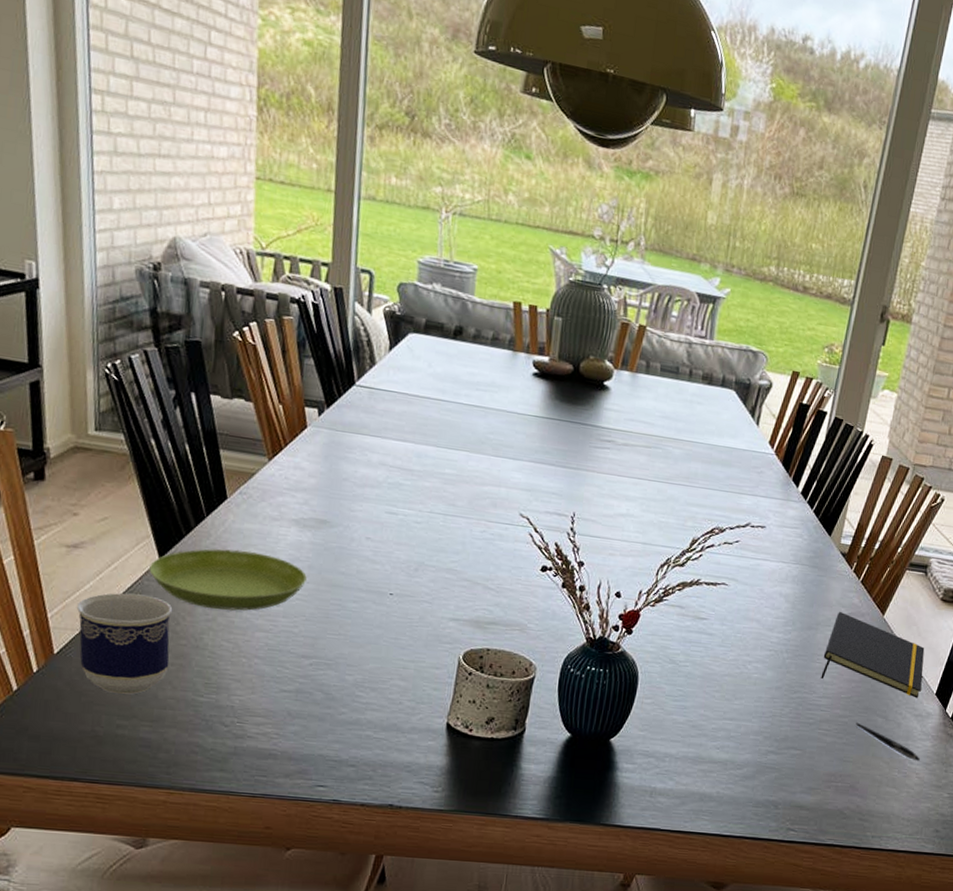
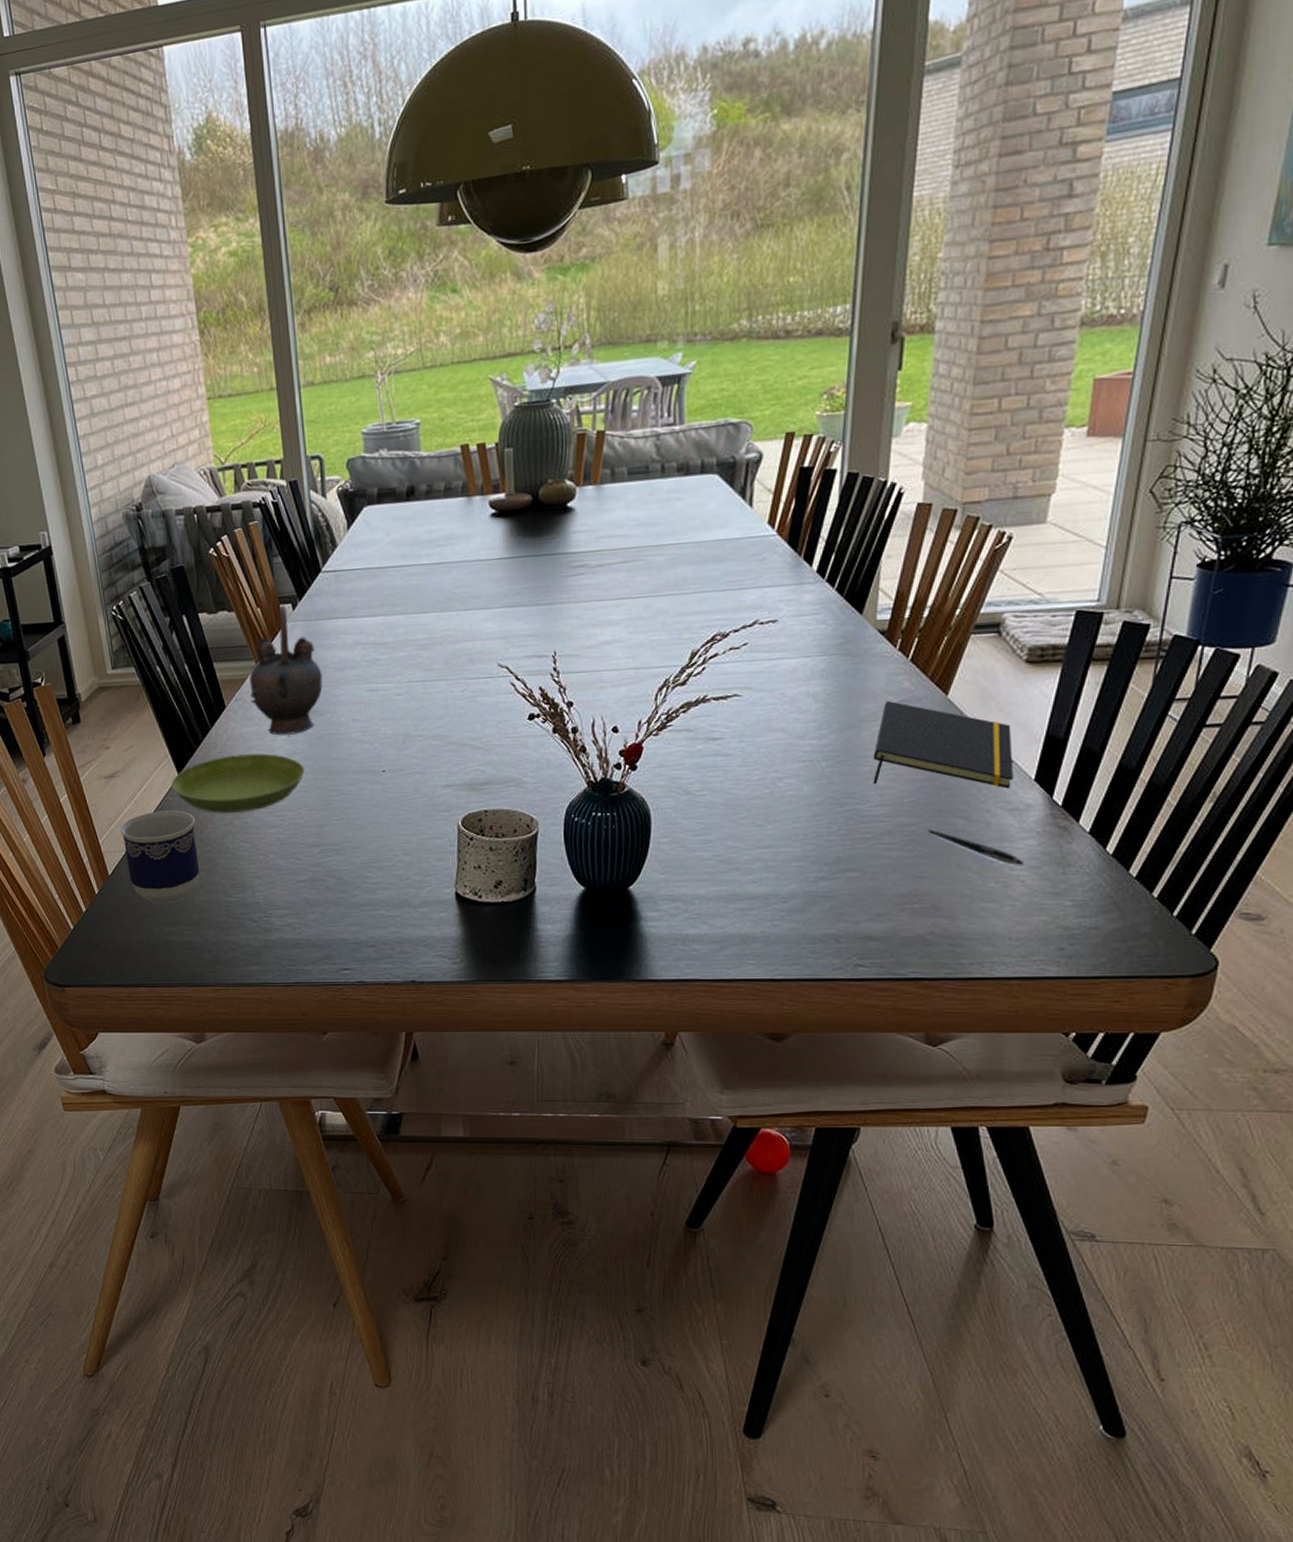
teapot: none [257,408,341,541] -> present [250,605,323,736]

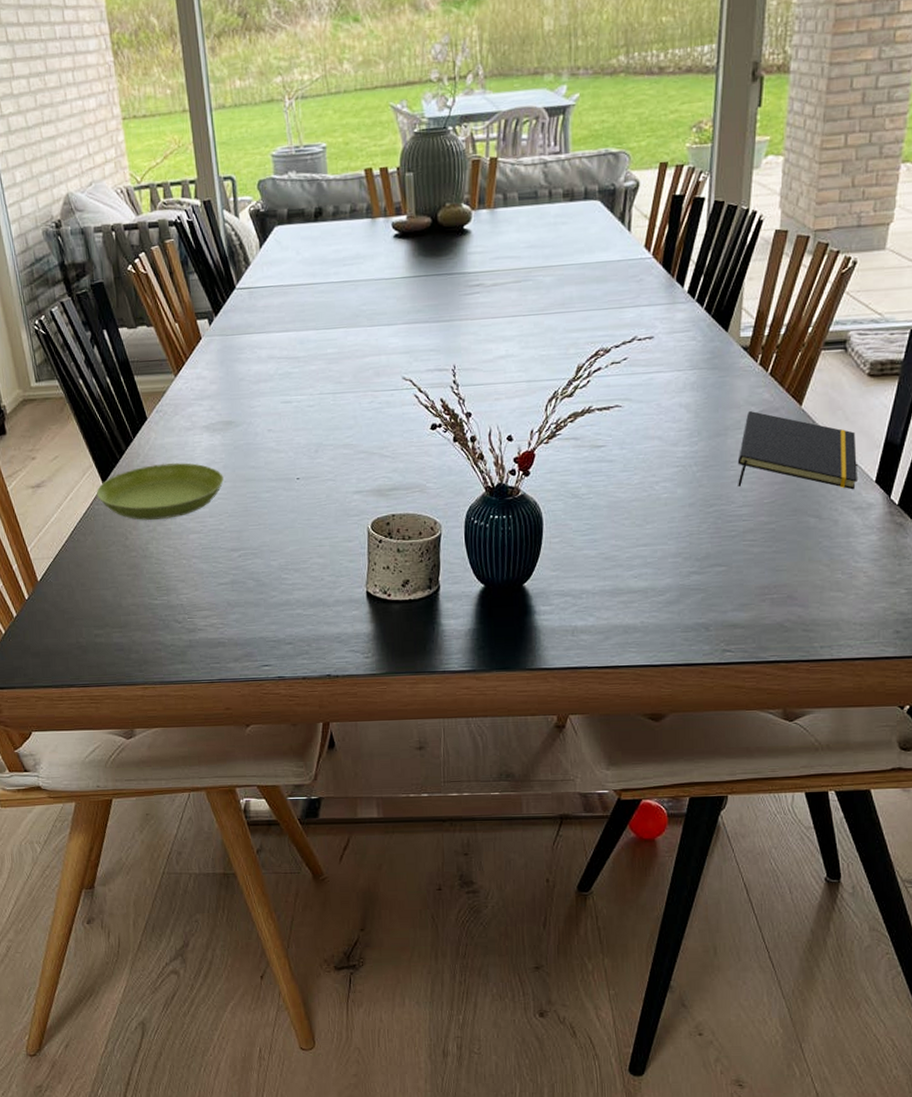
cup: present [119,810,200,905] -> none [47,518,126,608]
teapot: present [250,605,323,736] -> none [169,320,239,446]
pen: present [928,829,1023,865] -> none [785,527,866,558]

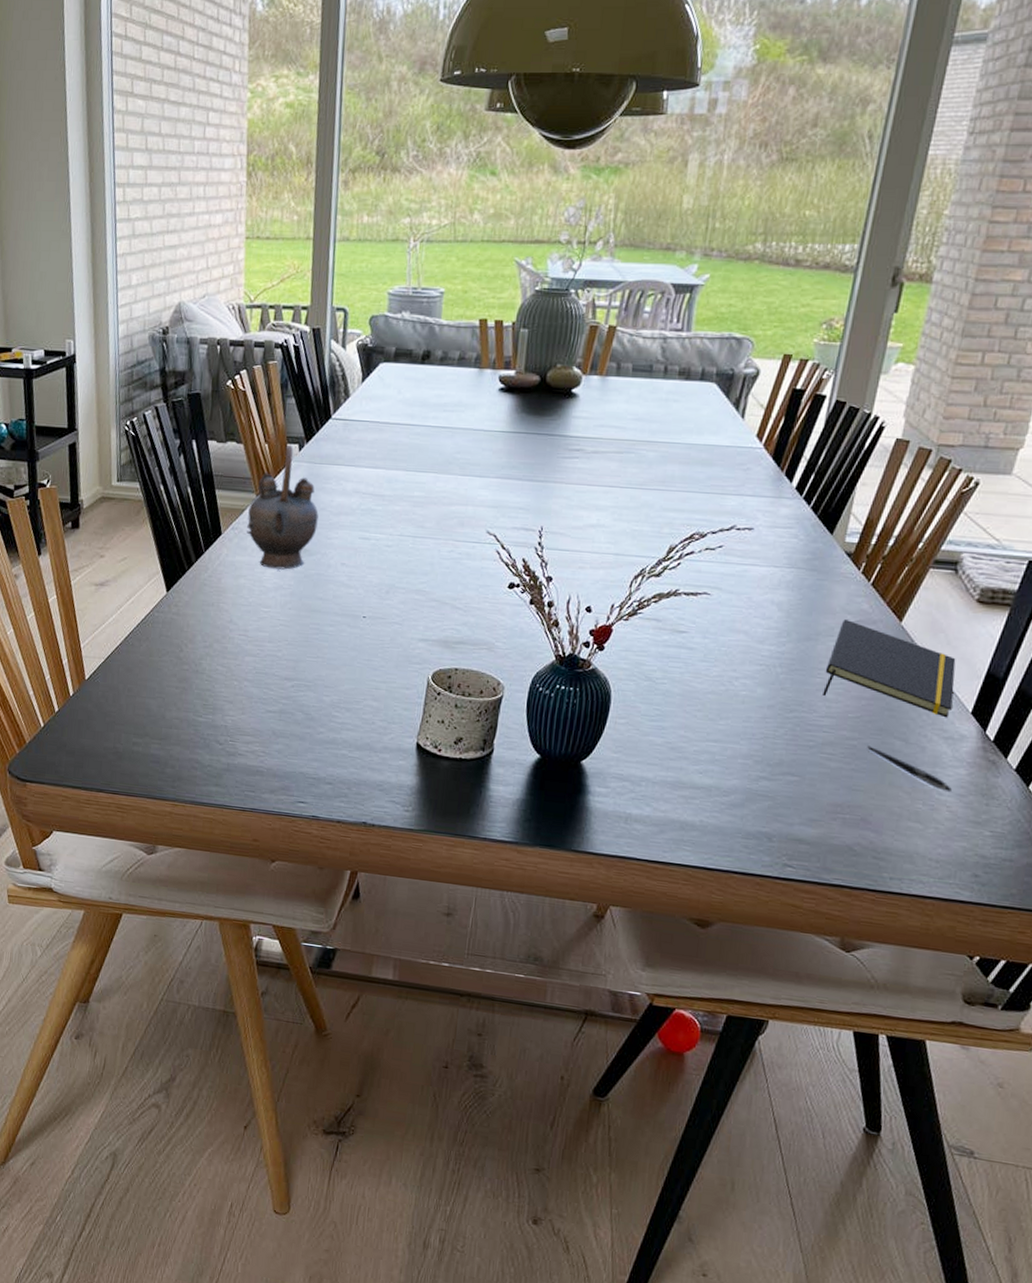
saucer: present [96,463,224,520] -> none [159,581,289,637]
teapot: none [169,320,239,446] -> present [247,444,319,570]
pen: none [785,527,866,558] -> present [867,745,952,792]

